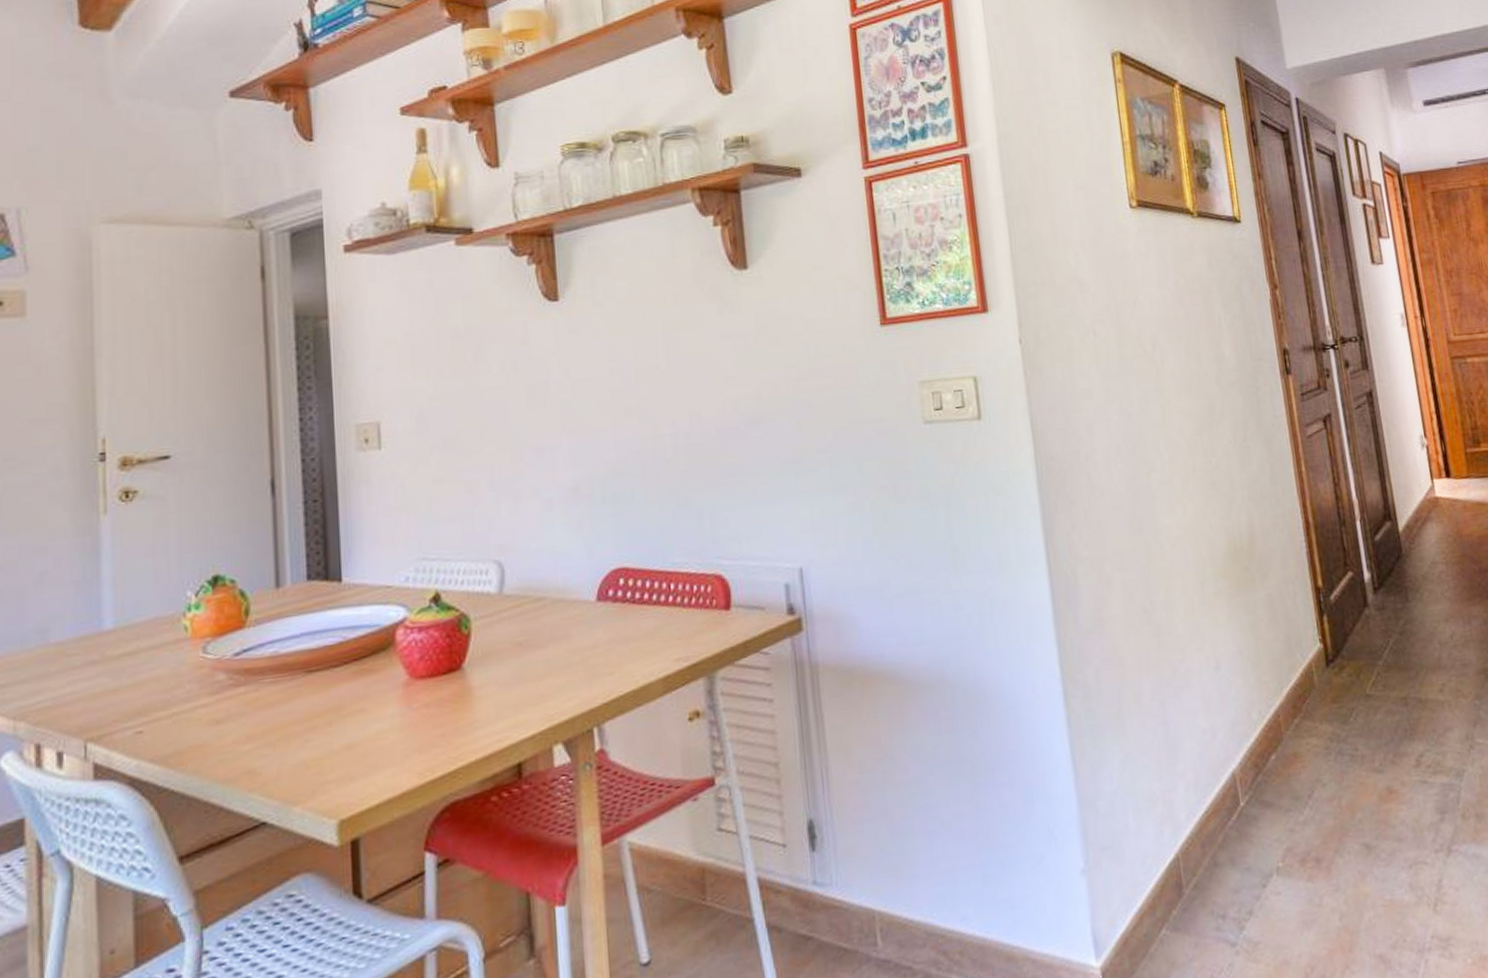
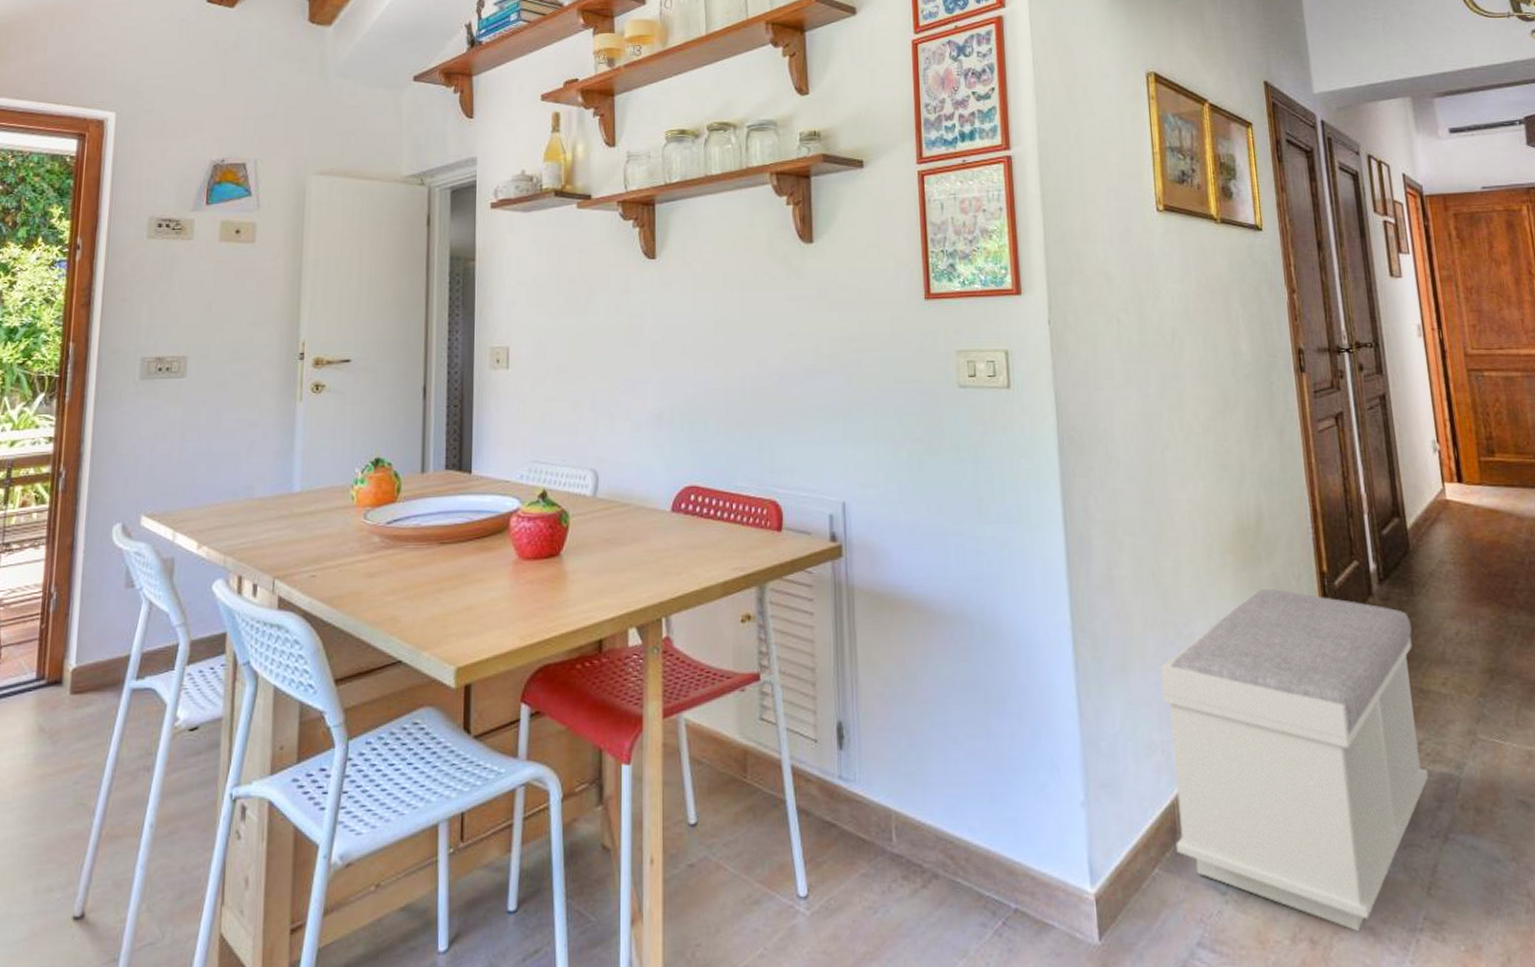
bench: none [1157,611,1431,962] -> present [1160,588,1429,931]

